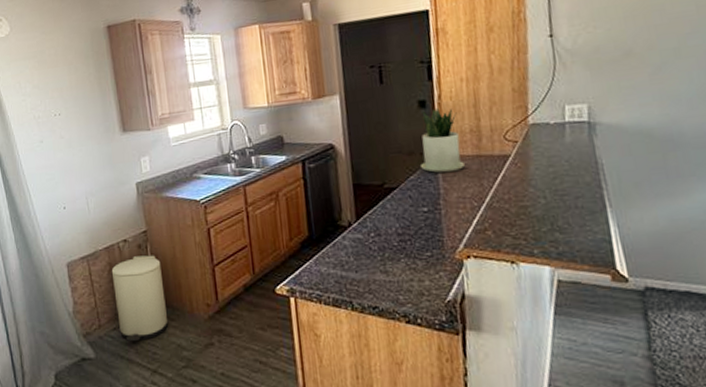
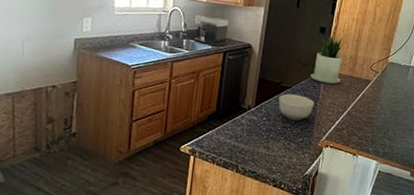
pedal bin: present [111,255,168,342] -> none [33,101,84,174]
coffee maker: none [263,120,303,158] -> present [193,15,229,48]
bowl: none [385,194,436,230] -> present [278,93,315,121]

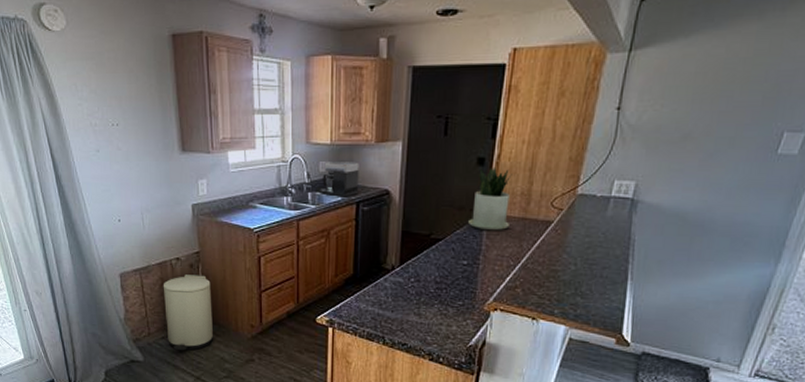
pedal bin: none [33,101,84,174] -> present [163,274,214,351]
bowl: present [278,93,315,121] -> none [429,247,476,280]

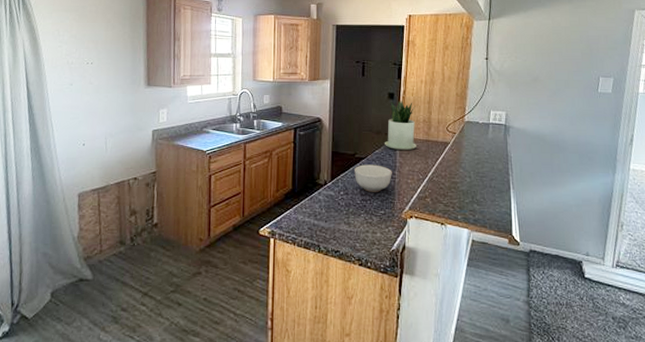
pedal bin: present [163,274,214,351] -> none [118,193,165,267]
coffee maker: present [320,160,359,199] -> none [264,94,296,125]
bowl: none [429,247,476,280] -> present [355,164,392,192]

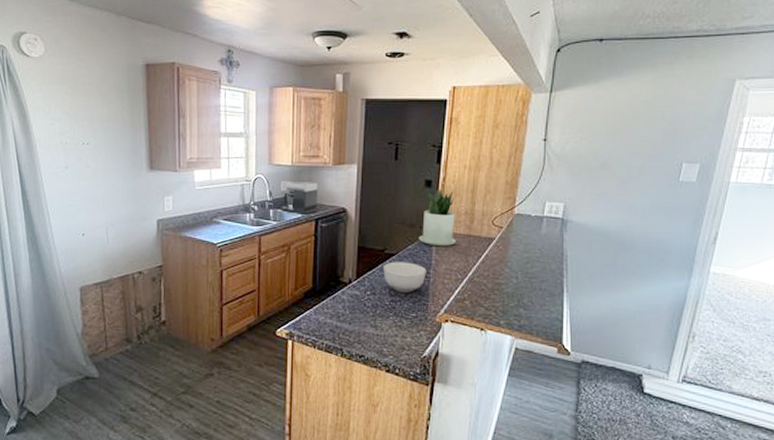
coffee maker: none [264,94,296,125] -> present [281,180,318,216]

